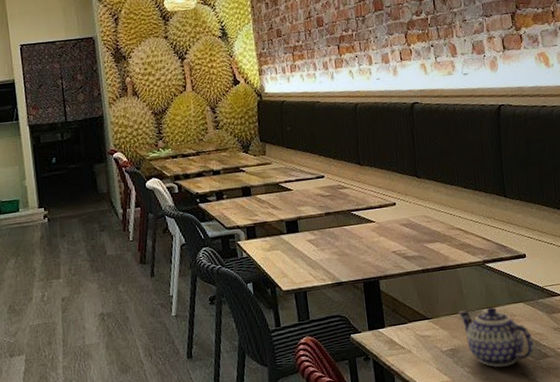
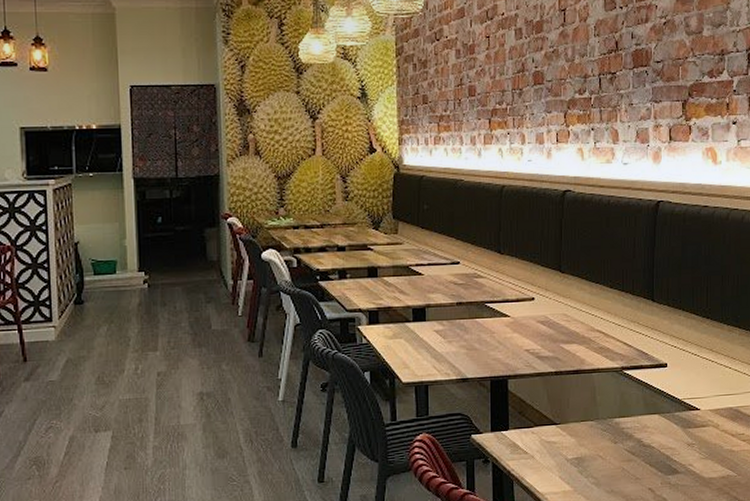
teapot: present [458,306,534,368] -> none [588,416,664,480]

